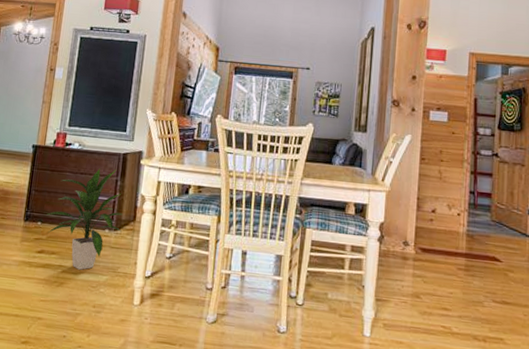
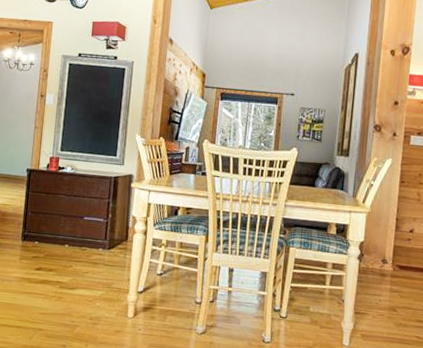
indoor plant: present [47,168,123,270] -> none [43,191,115,286]

